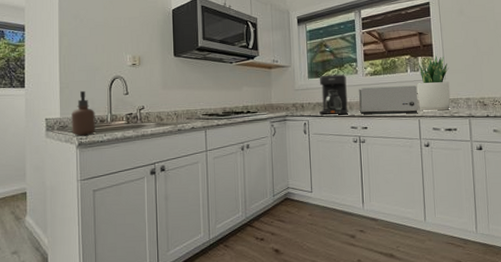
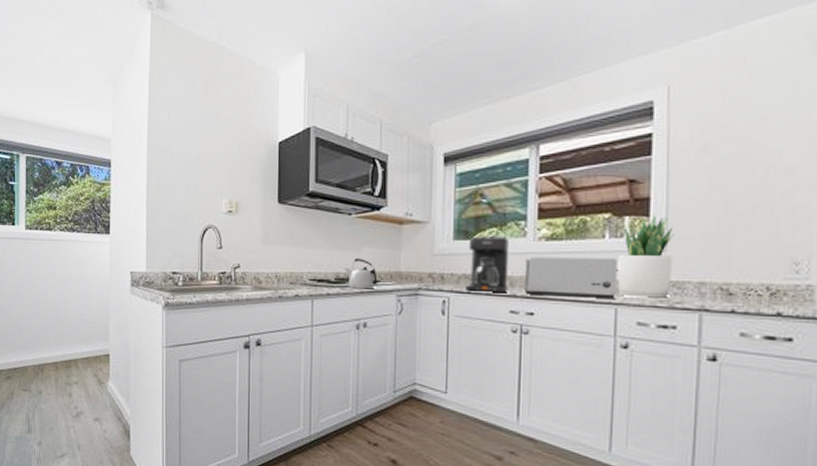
soap dispenser: present [71,90,95,136] -> none [158,241,184,295]
kettle: none [229,95,255,119] -> present [344,257,378,289]

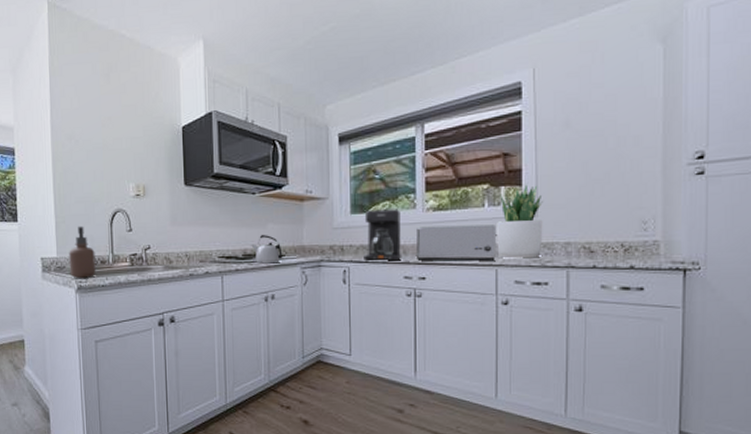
soap dispenser: none [158,241,184,295] -> present [69,226,96,278]

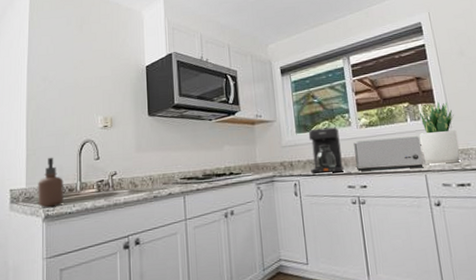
kettle: present [251,234,283,264] -> none [210,155,239,182]

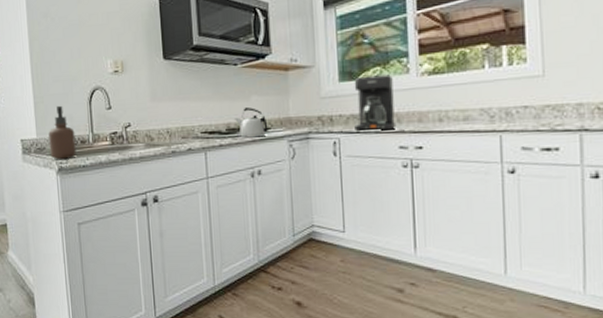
kettle: none [210,155,239,182] -> present [235,106,268,138]
toaster: present [353,136,424,171] -> none [409,87,500,129]
planter: present [418,101,460,165] -> none [499,42,551,123]

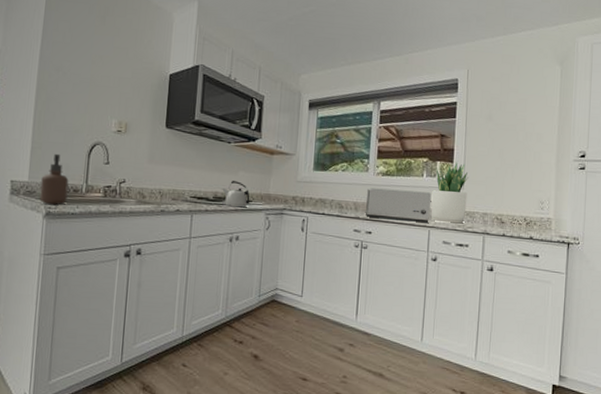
coffee maker: present [354,74,397,132] -> none [321,169,355,216]
toaster: none [409,87,500,129] -> present [365,188,432,223]
planter: none [499,42,551,123] -> present [431,162,468,224]

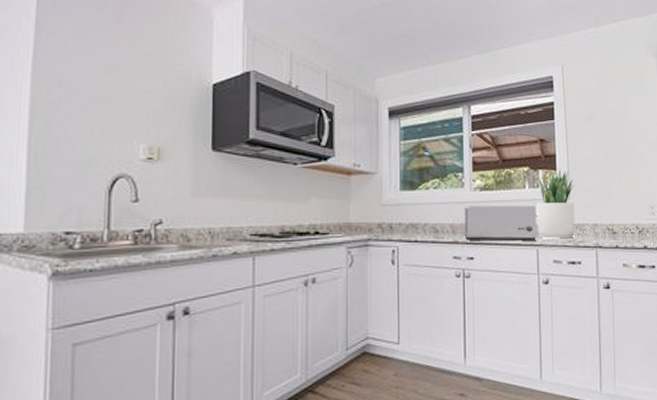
soap dispenser: present [39,153,69,205] -> none [42,193,83,261]
kettle: present [222,180,250,207] -> none [290,209,326,243]

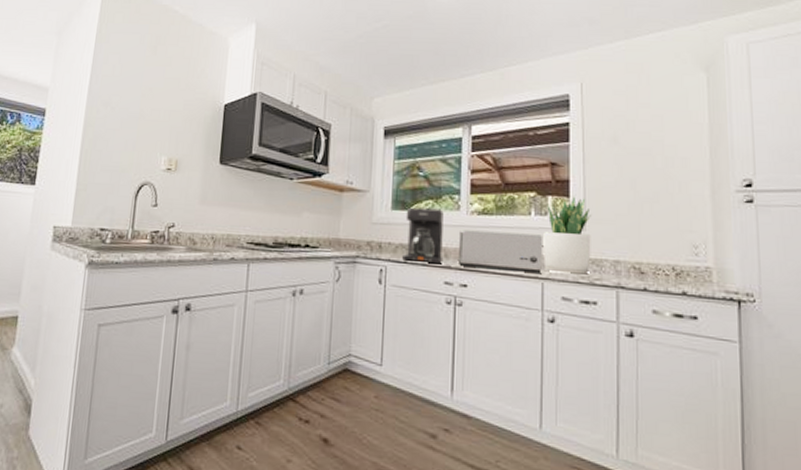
coffee maker: none [413,187,451,241] -> present [402,207,444,265]

